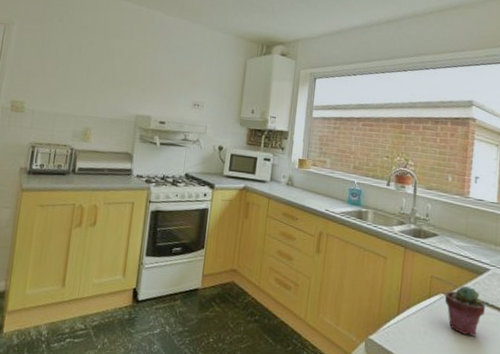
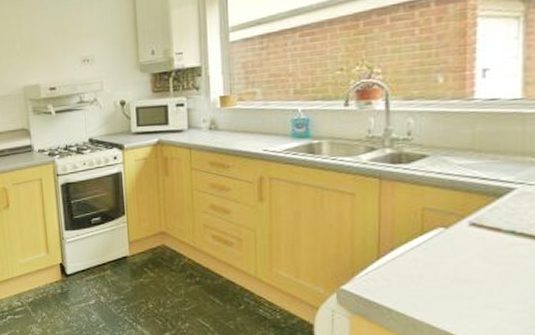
potted succulent: present [444,285,486,337] -> none [445,213,512,275]

